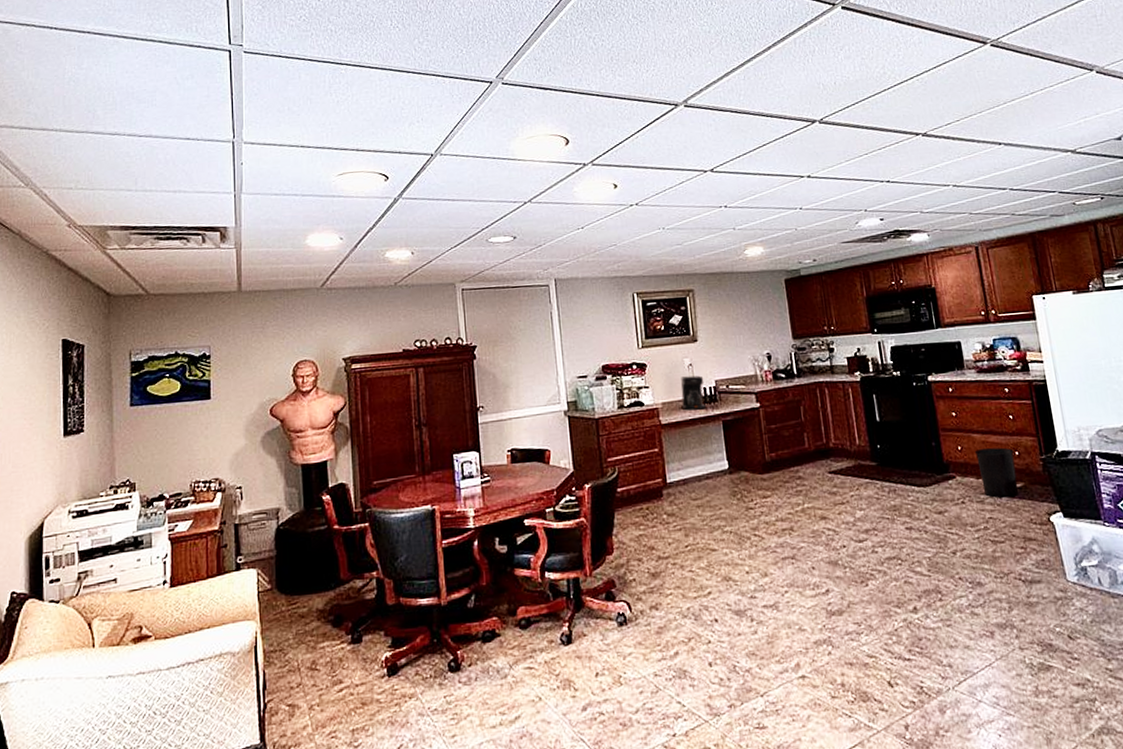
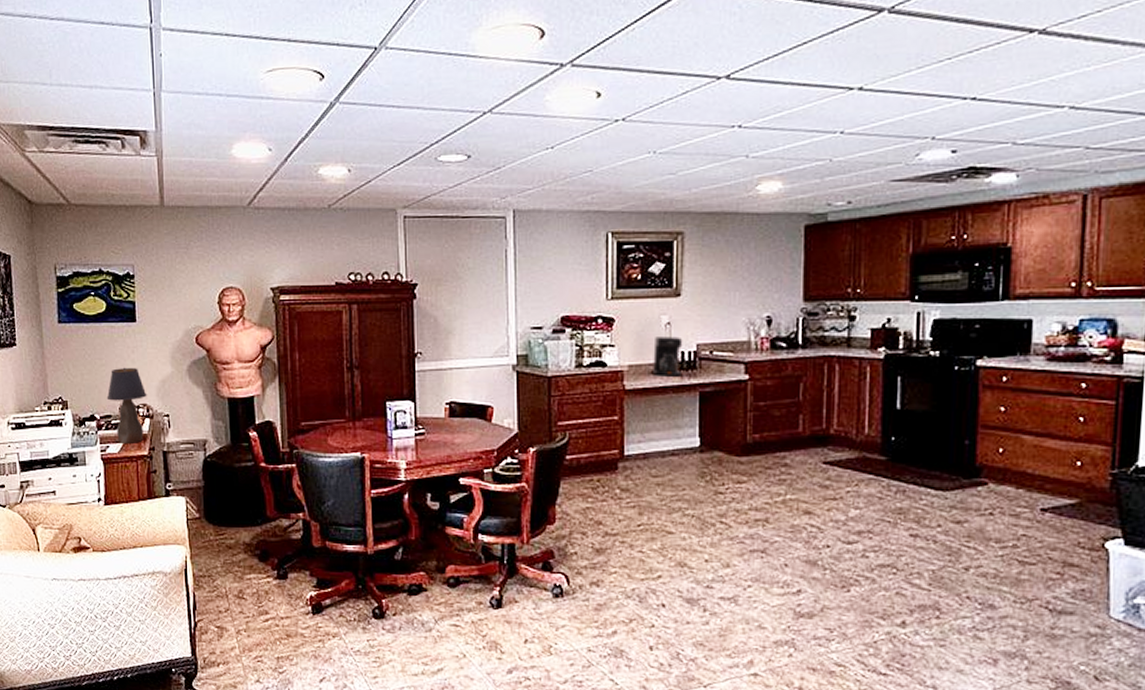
table lamp: none [177,443,220,521] -> present [106,367,147,443]
waste bin: present [974,447,1019,498] -> none [1020,454,1075,514]

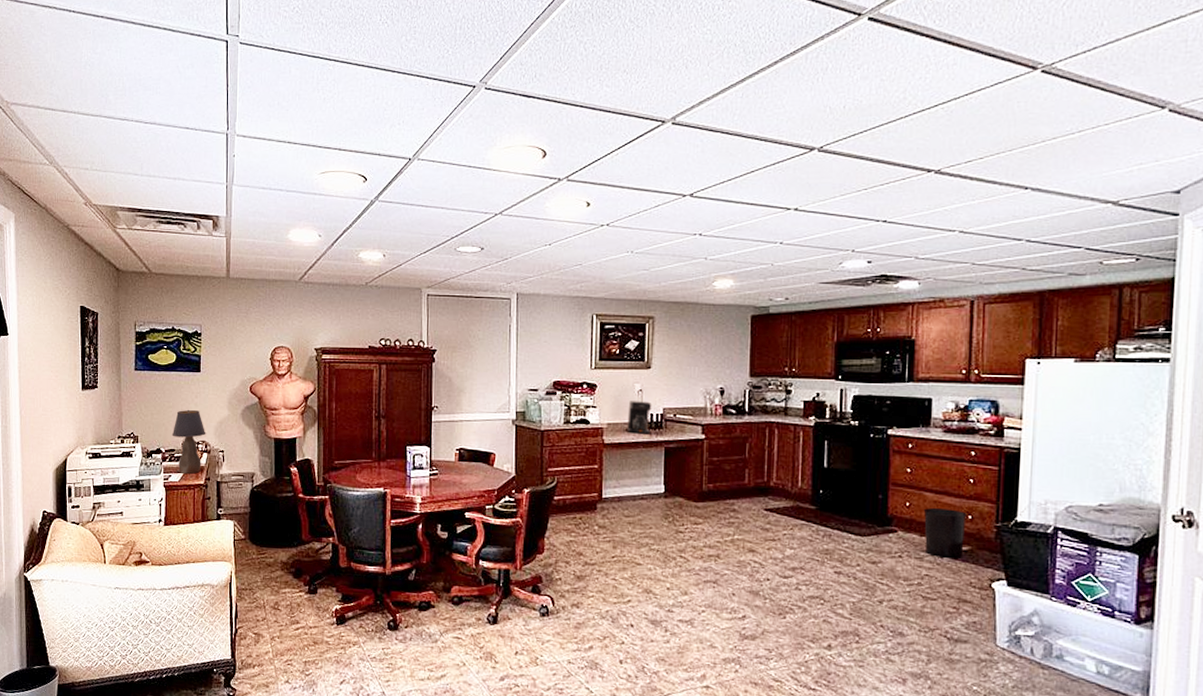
waste bin: none [1020,454,1075,514] -> present [923,508,967,558]

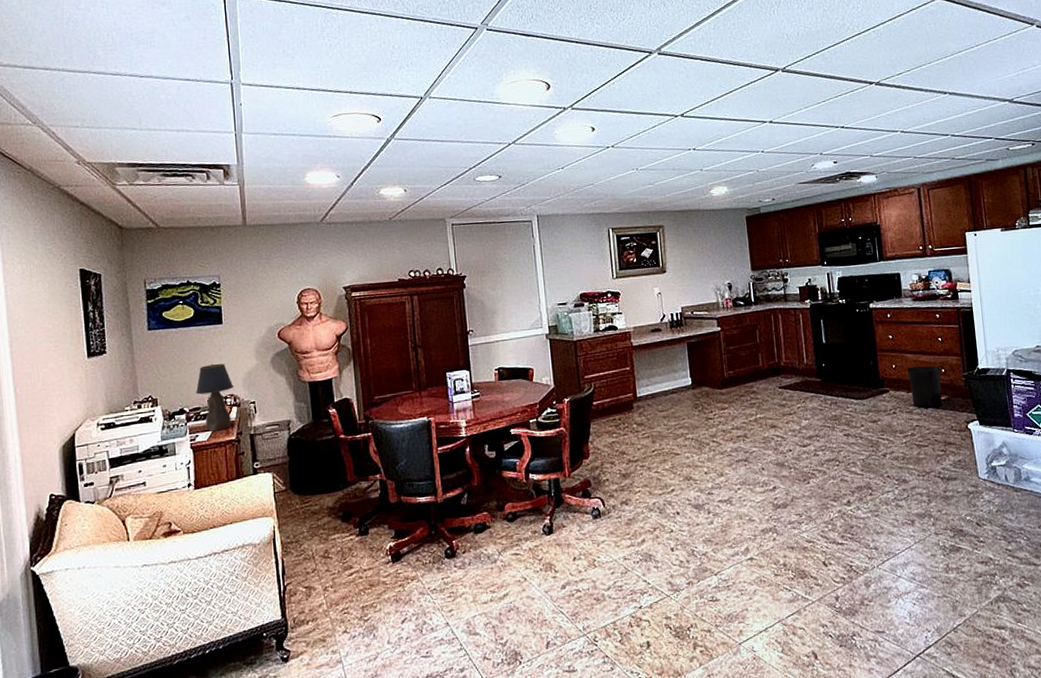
coffee maker: present [626,401,652,434] -> none [650,303,674,333]

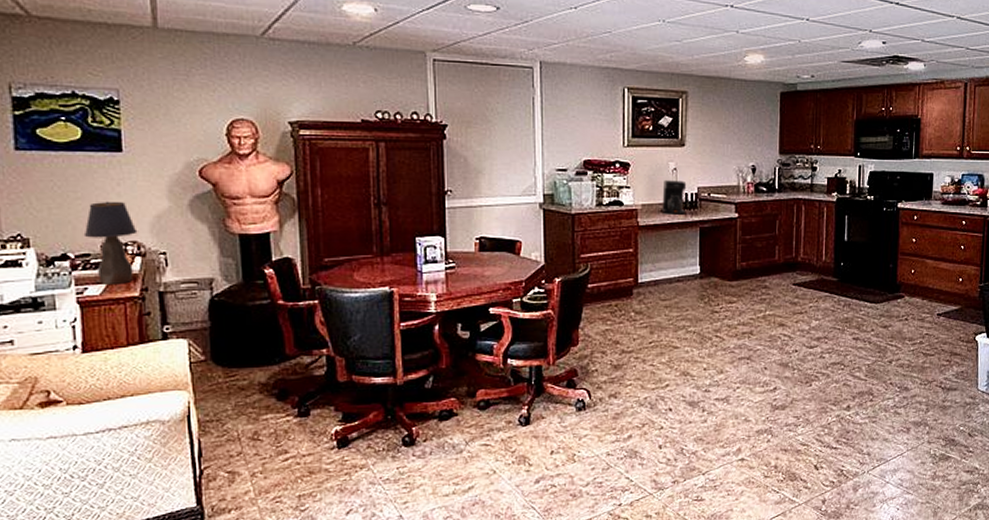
coffee maker: none [650,303,674,333] -> present [661,180,687,215]
waste bin: present [906,366,943,409] -> none [925,274,958,317]

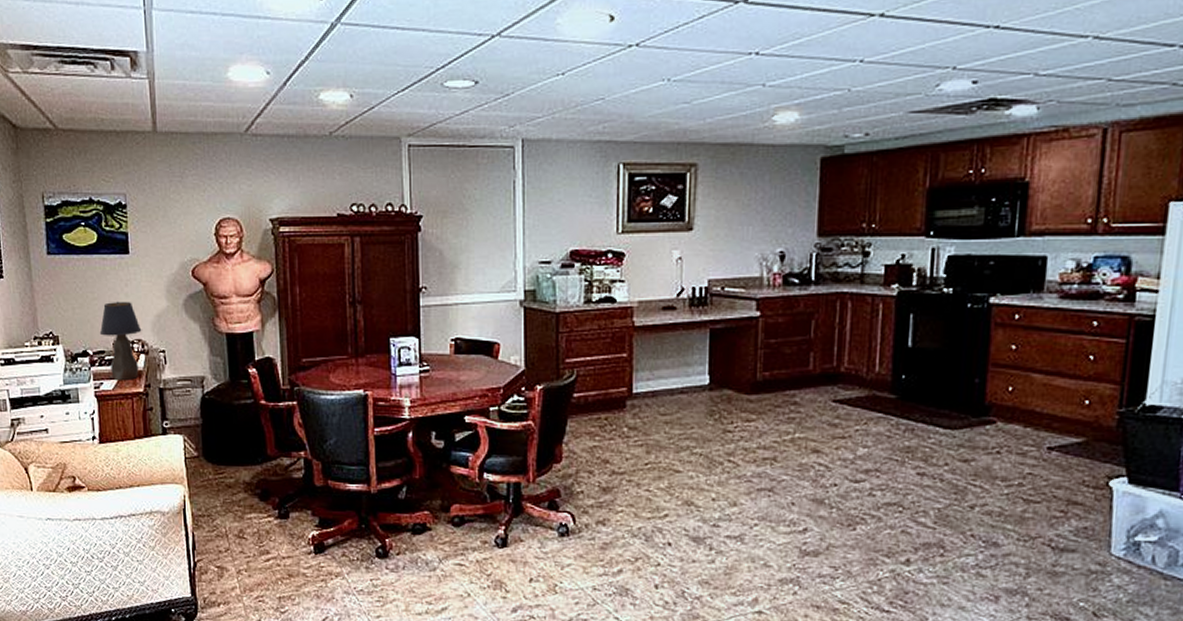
coffee maker: present [661,180,687,215] -> none [661,272,695,313]

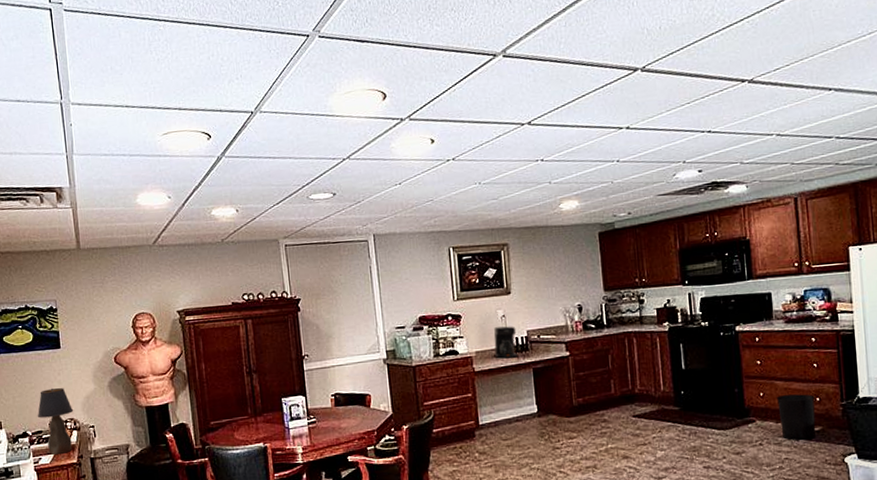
coffee maker: none [661,272,695,313] -> present [494,326,519,358]
waste bin: none [1028,393,1084,452] -> present [776,394,817,440]

